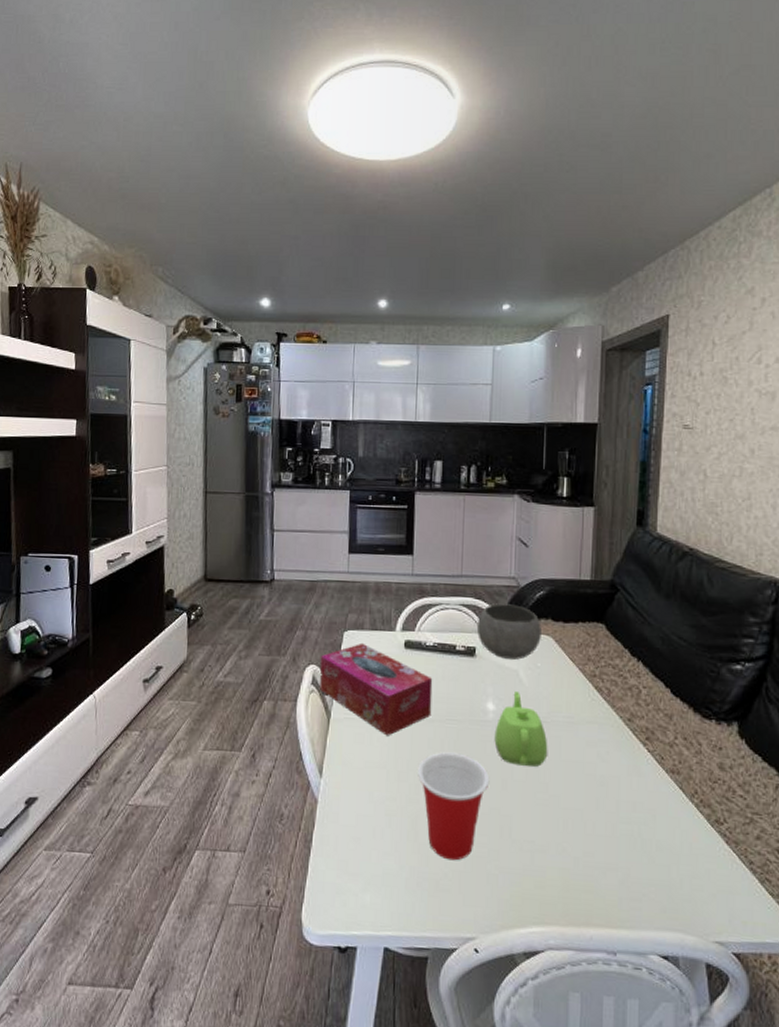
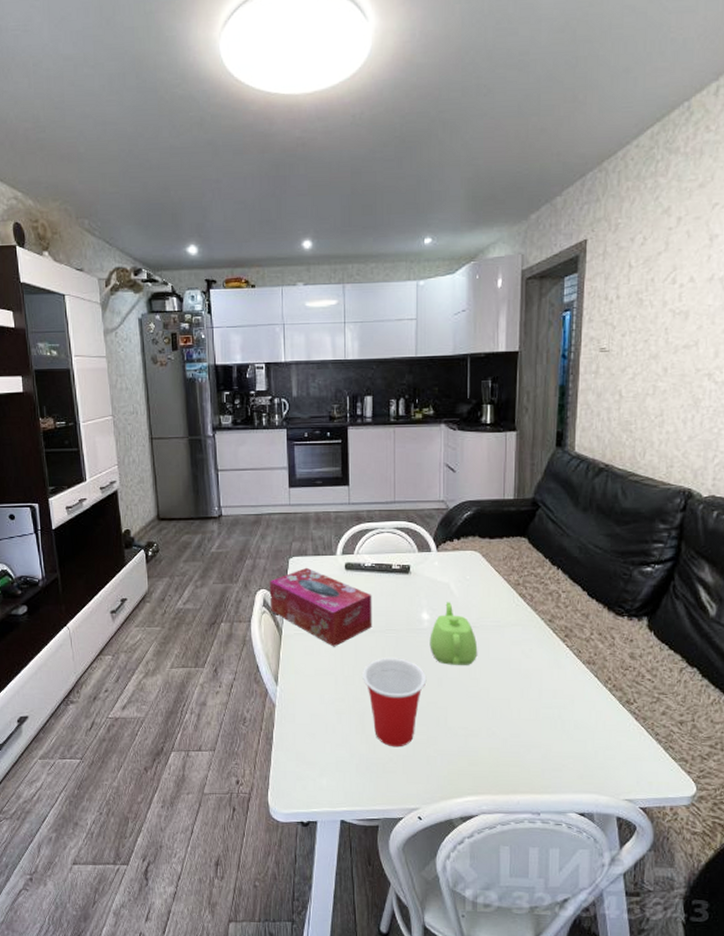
bowl: present [476,603,541,660] -> none [410,525,469,574]

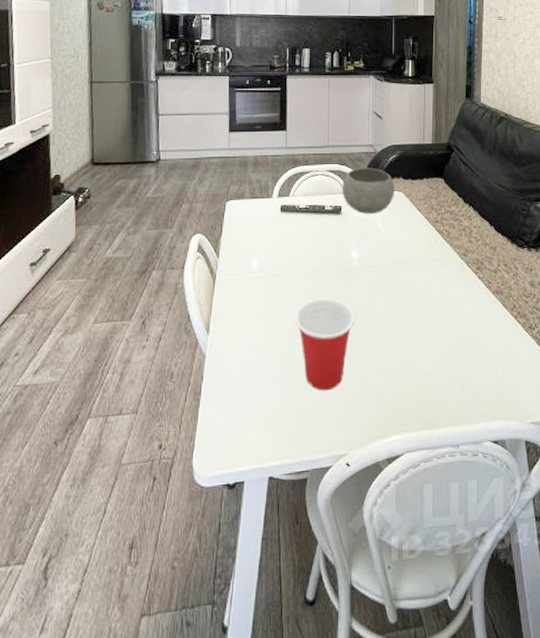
tissue box: present [269,567,373,647] -> none [204,210,306,290]
bowl: none [410,525,469,574] -> present [341,168,394,214]
teapot: present [429,602,478,665] -> none [358,240,402,302]

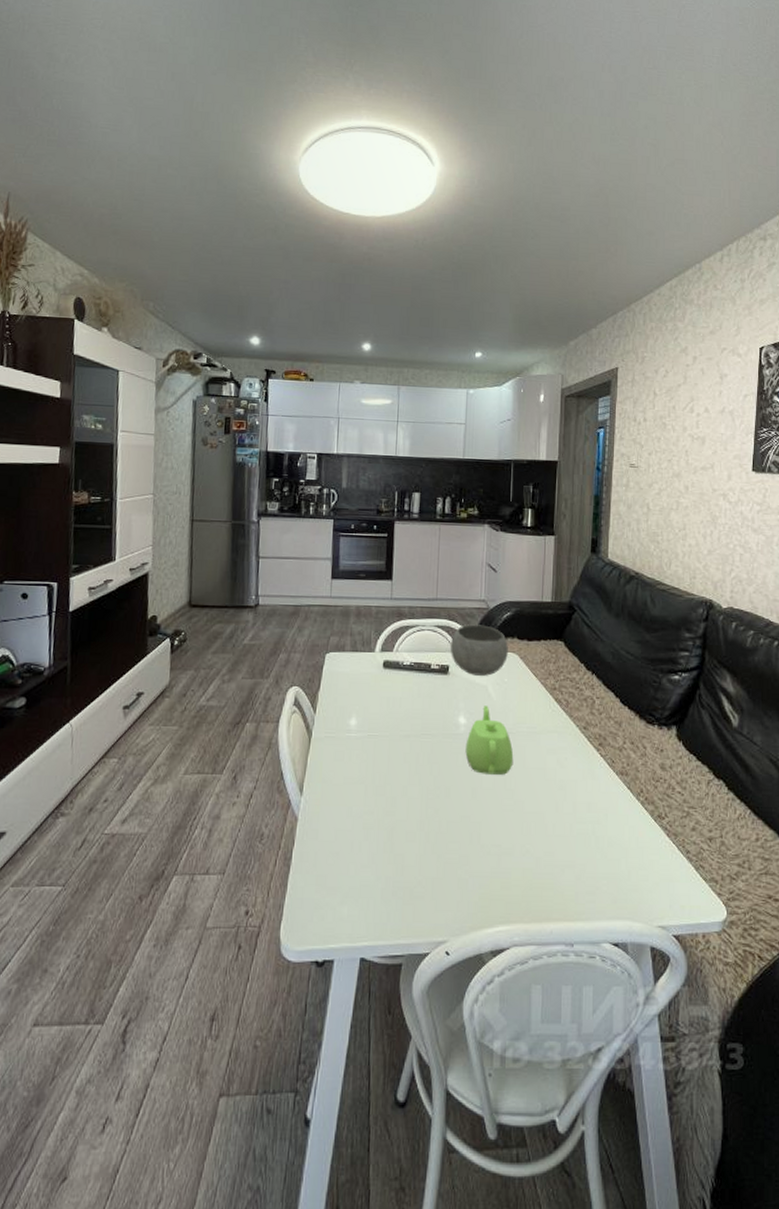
cup: present [295,298,356,391] -> none [394,765,461,869]
teapot: none [358,240,402,302] -> present [465,705,514,775]

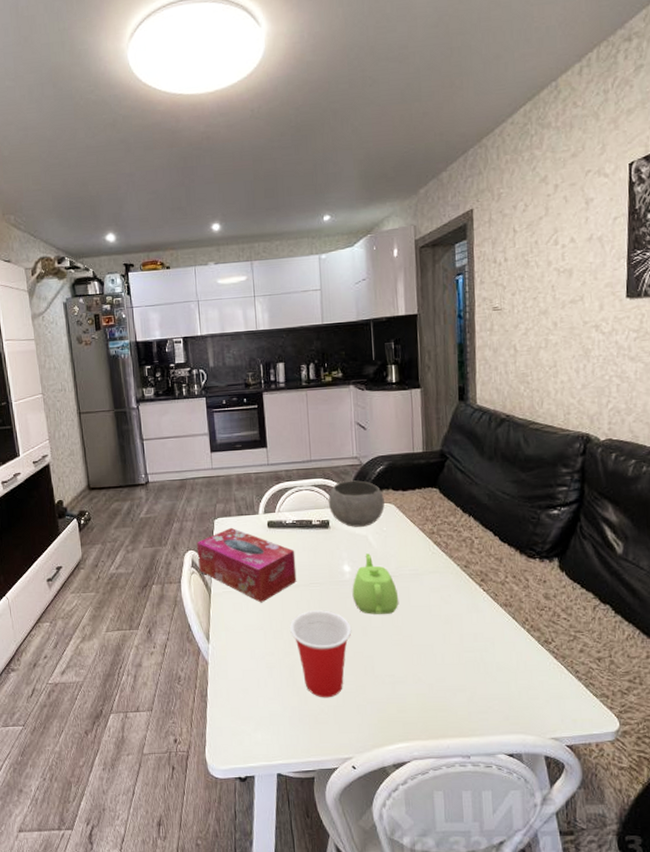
tissue box: none [301,664,409,752] -> present [196,527,297,603]
cup: none [394,765,461,869] -> present [290,610,352,698]

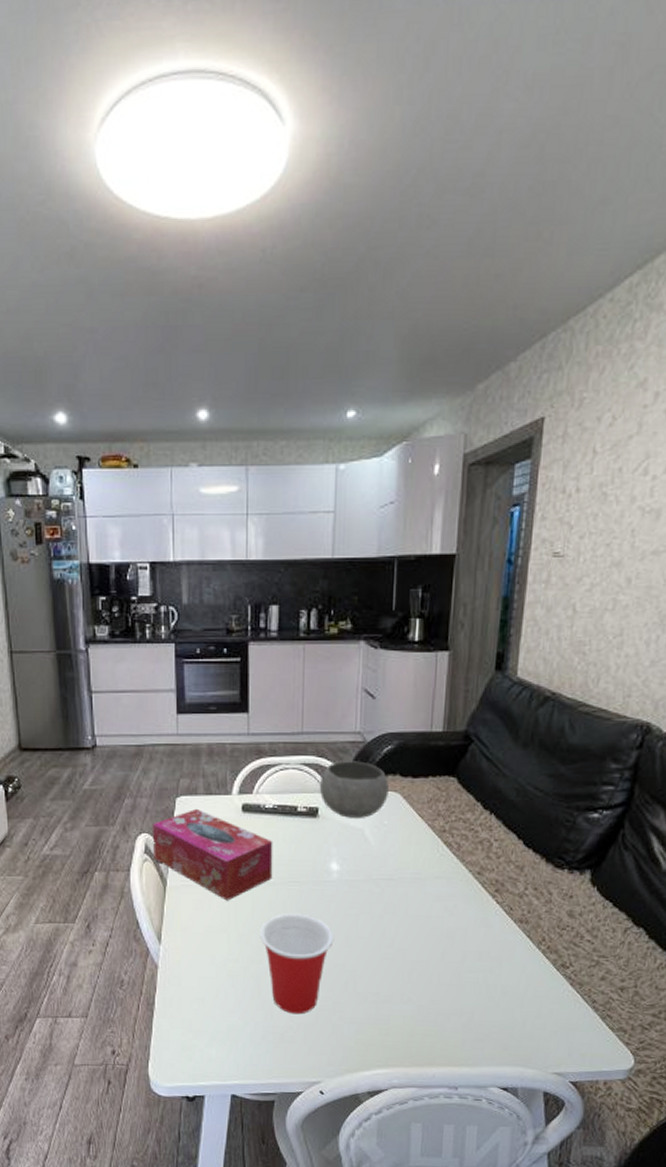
teapot: present [352,553,399,615] -> none [338,850,394,923]

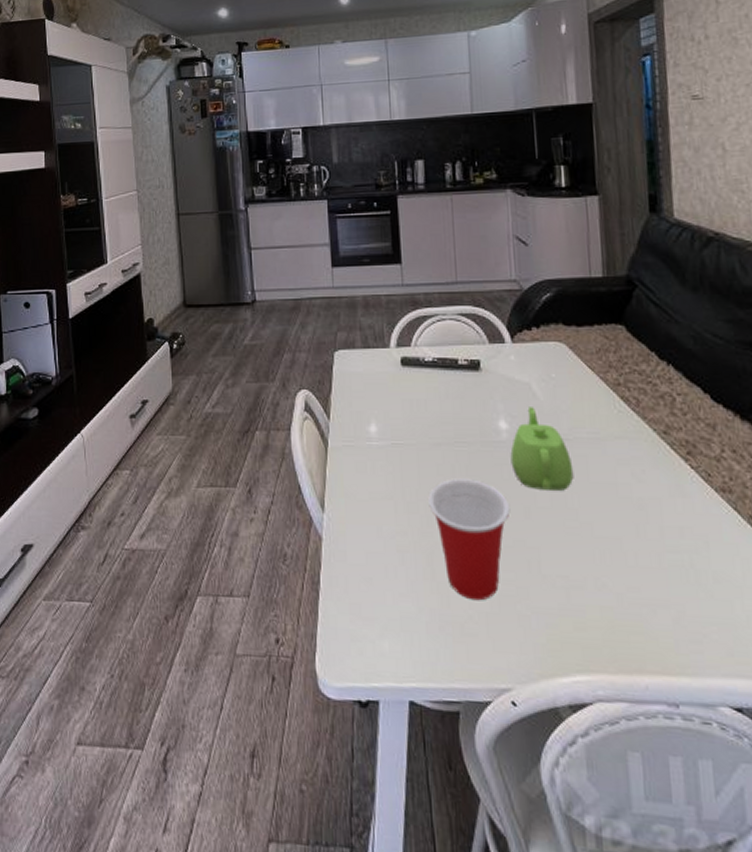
tissue box: present [152,808,273,901] -> none [311,362,438,464]
bowl: present [319,761,389,818] -> none [478,310,553,371]
teapot: none [338,850,394,923] -> present [510,407,574,491]

